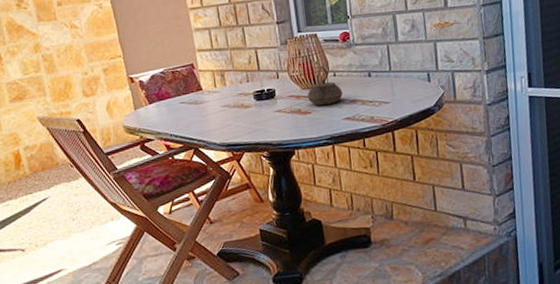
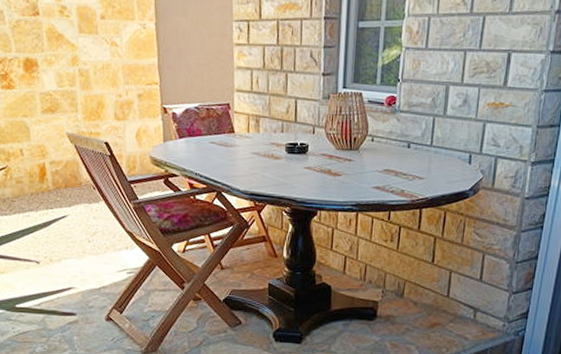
teapot: present [307,66,343,106] -> none [339,129,378,170]

